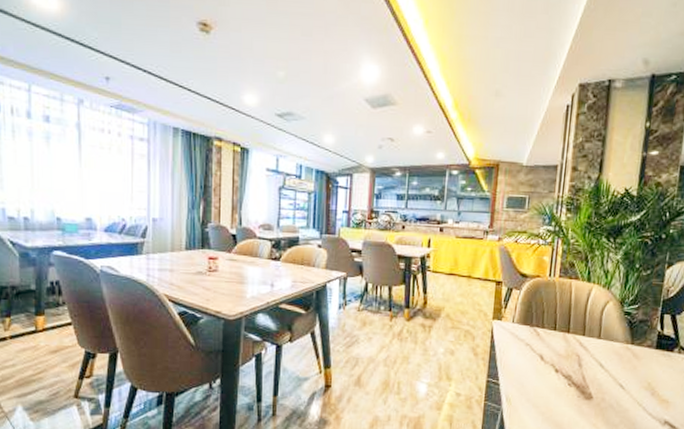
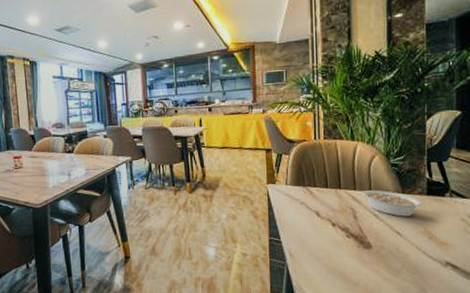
legume: none [591,338,652,369] -> present [362,190,425,217]

